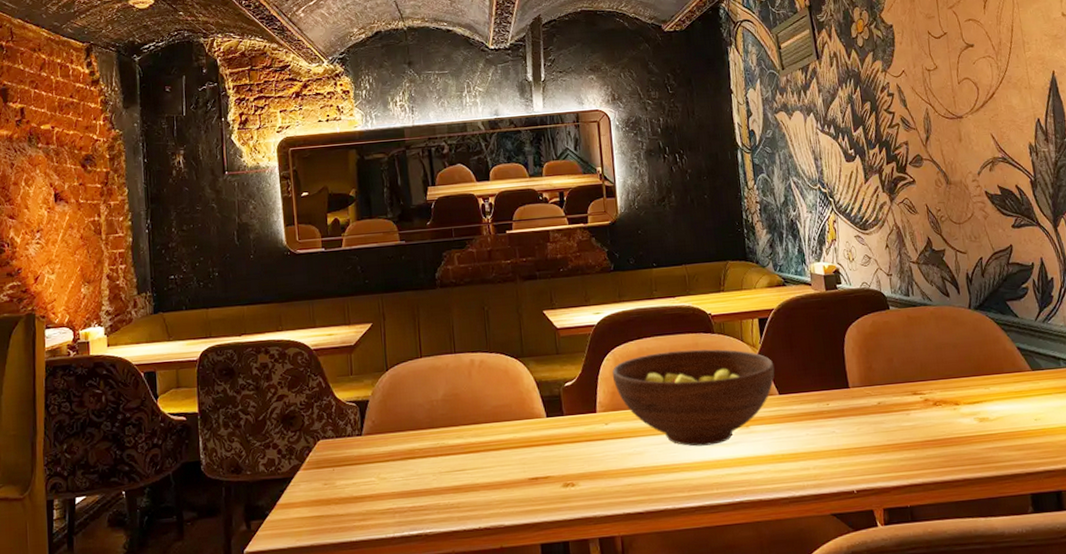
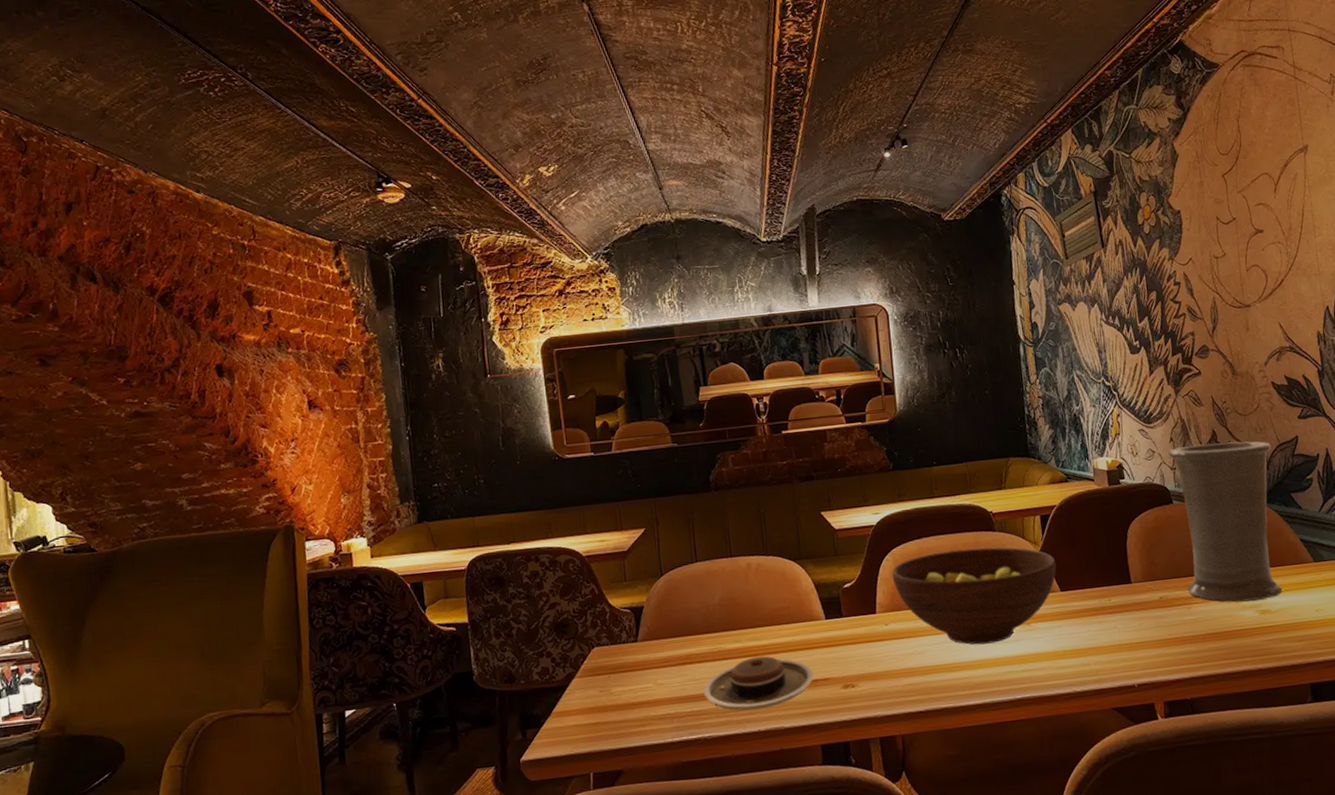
plate: none [425,452,535,507] -> present [703,656,814,711]
vase: none [884,249,1001,409] -> present [1168,441,1283,602]

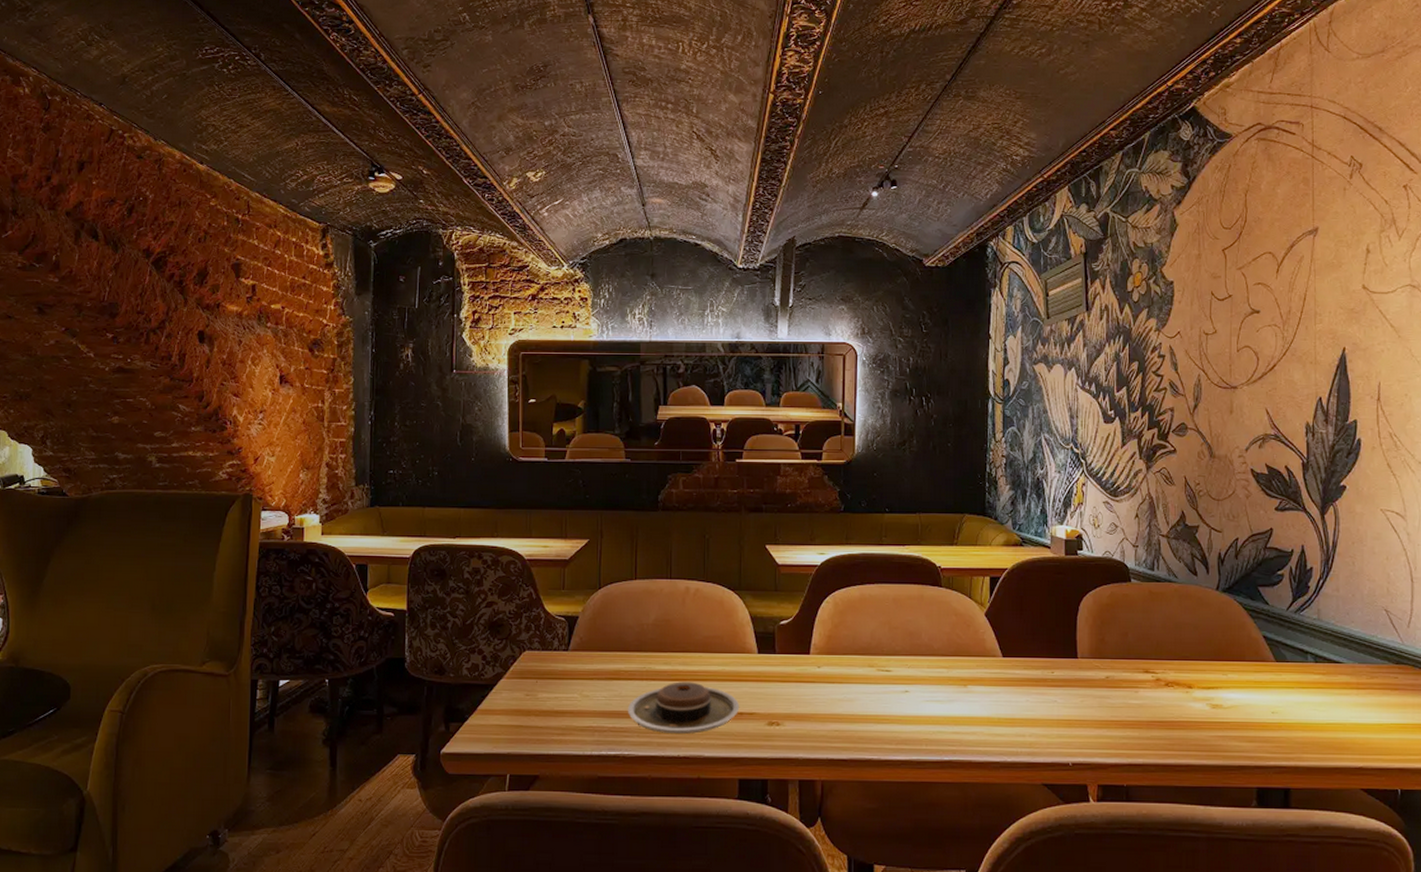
fruit bowl: present [891,547,1057,645] -> none [830,601,1001,700]
vase: present [1168,441,1283,602] -> none [1132,524,1242,693]

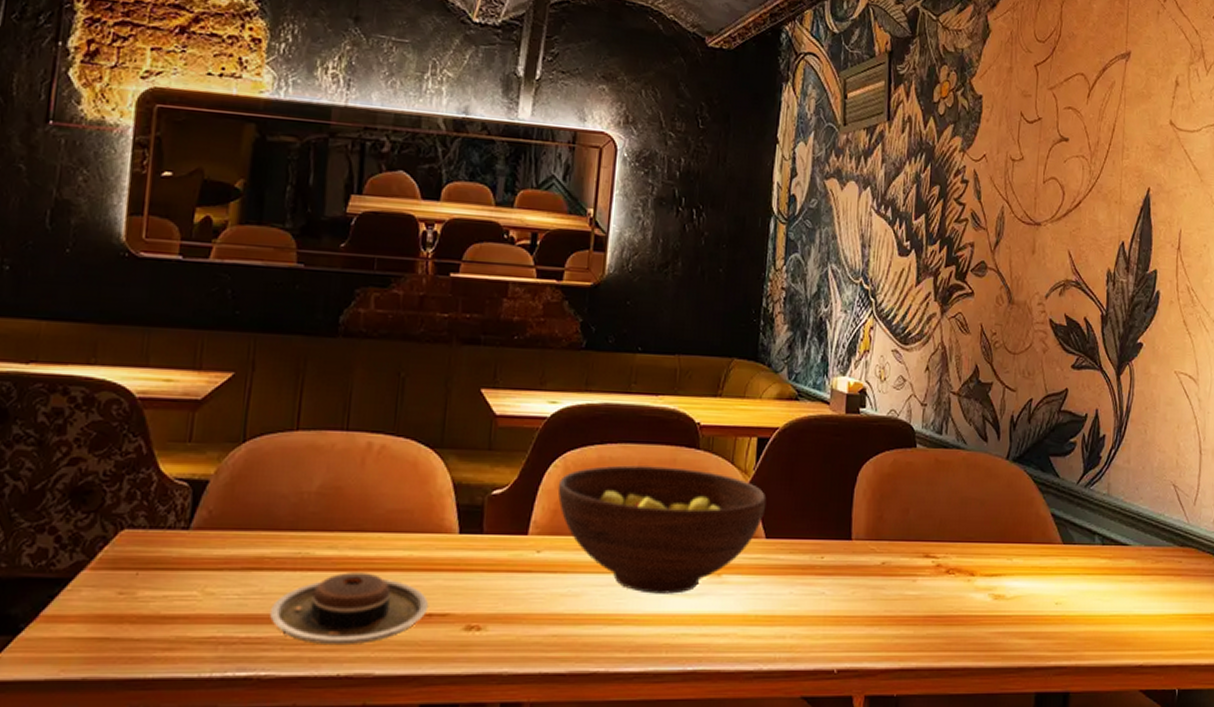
fruit bowl: none [830,601,1001,700] -> present [557,465,767,594]

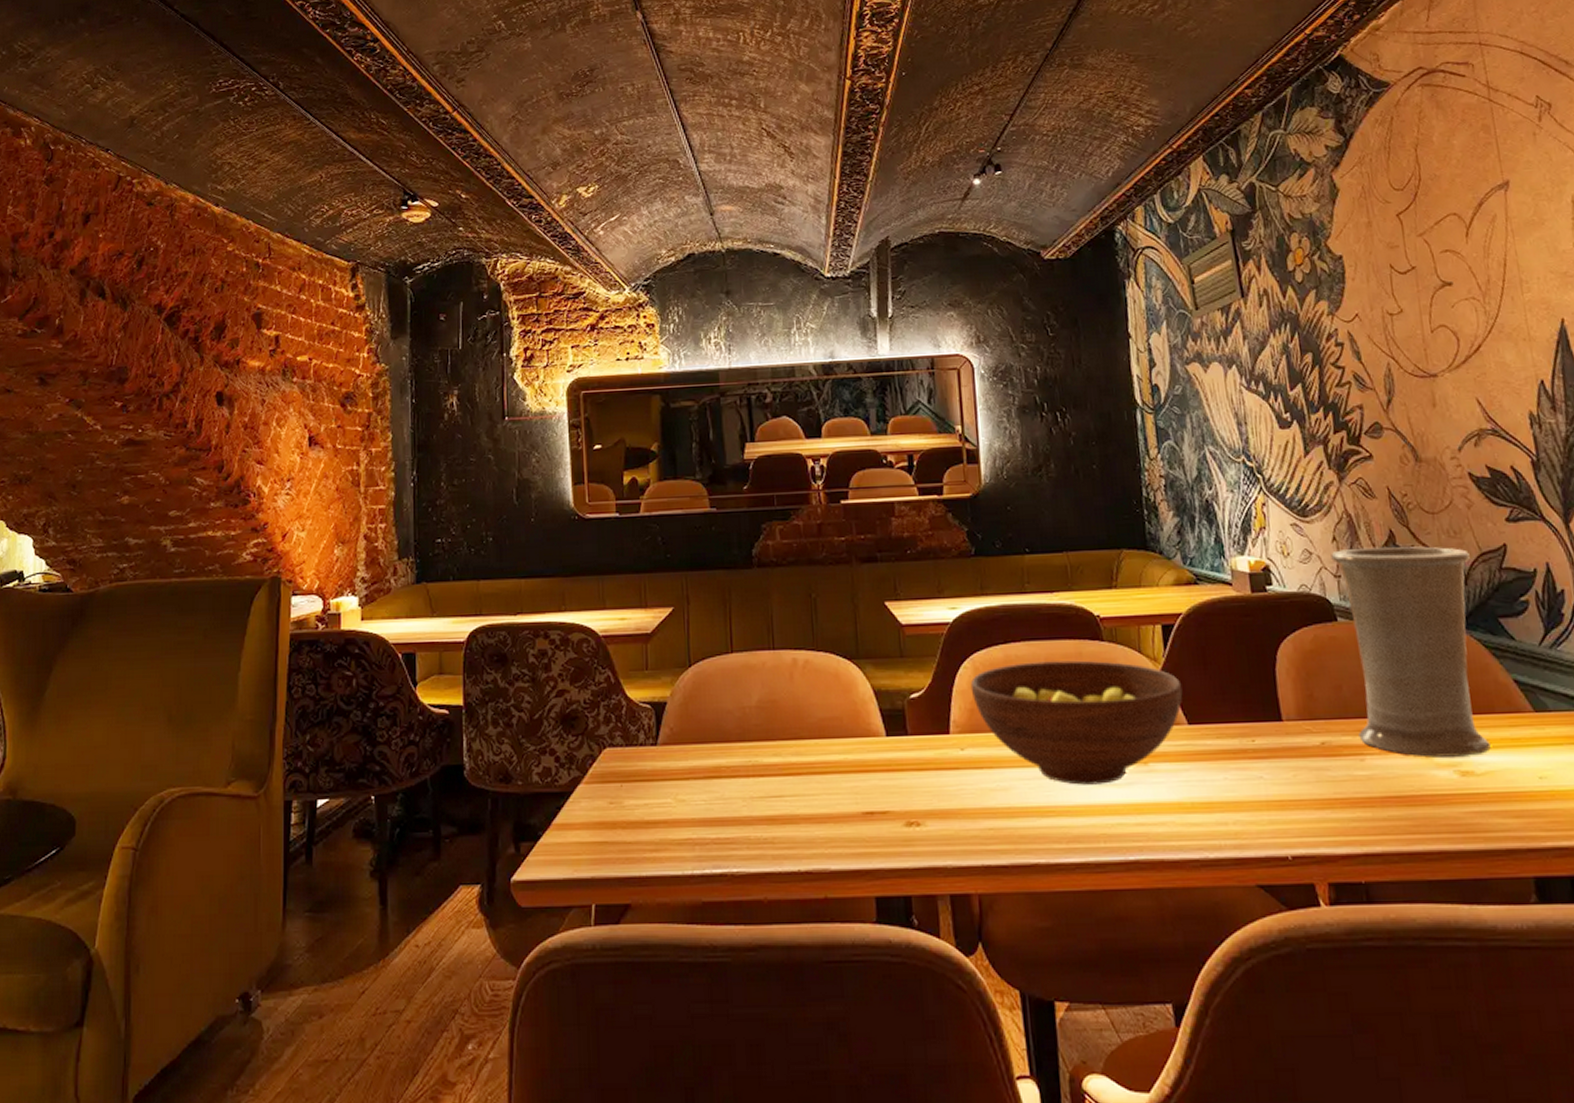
plate: present [269,572,429,646] -> none [732,776,870,844]
vase: none [915,379,1037,581] -> present [1330,546,1491,758]

